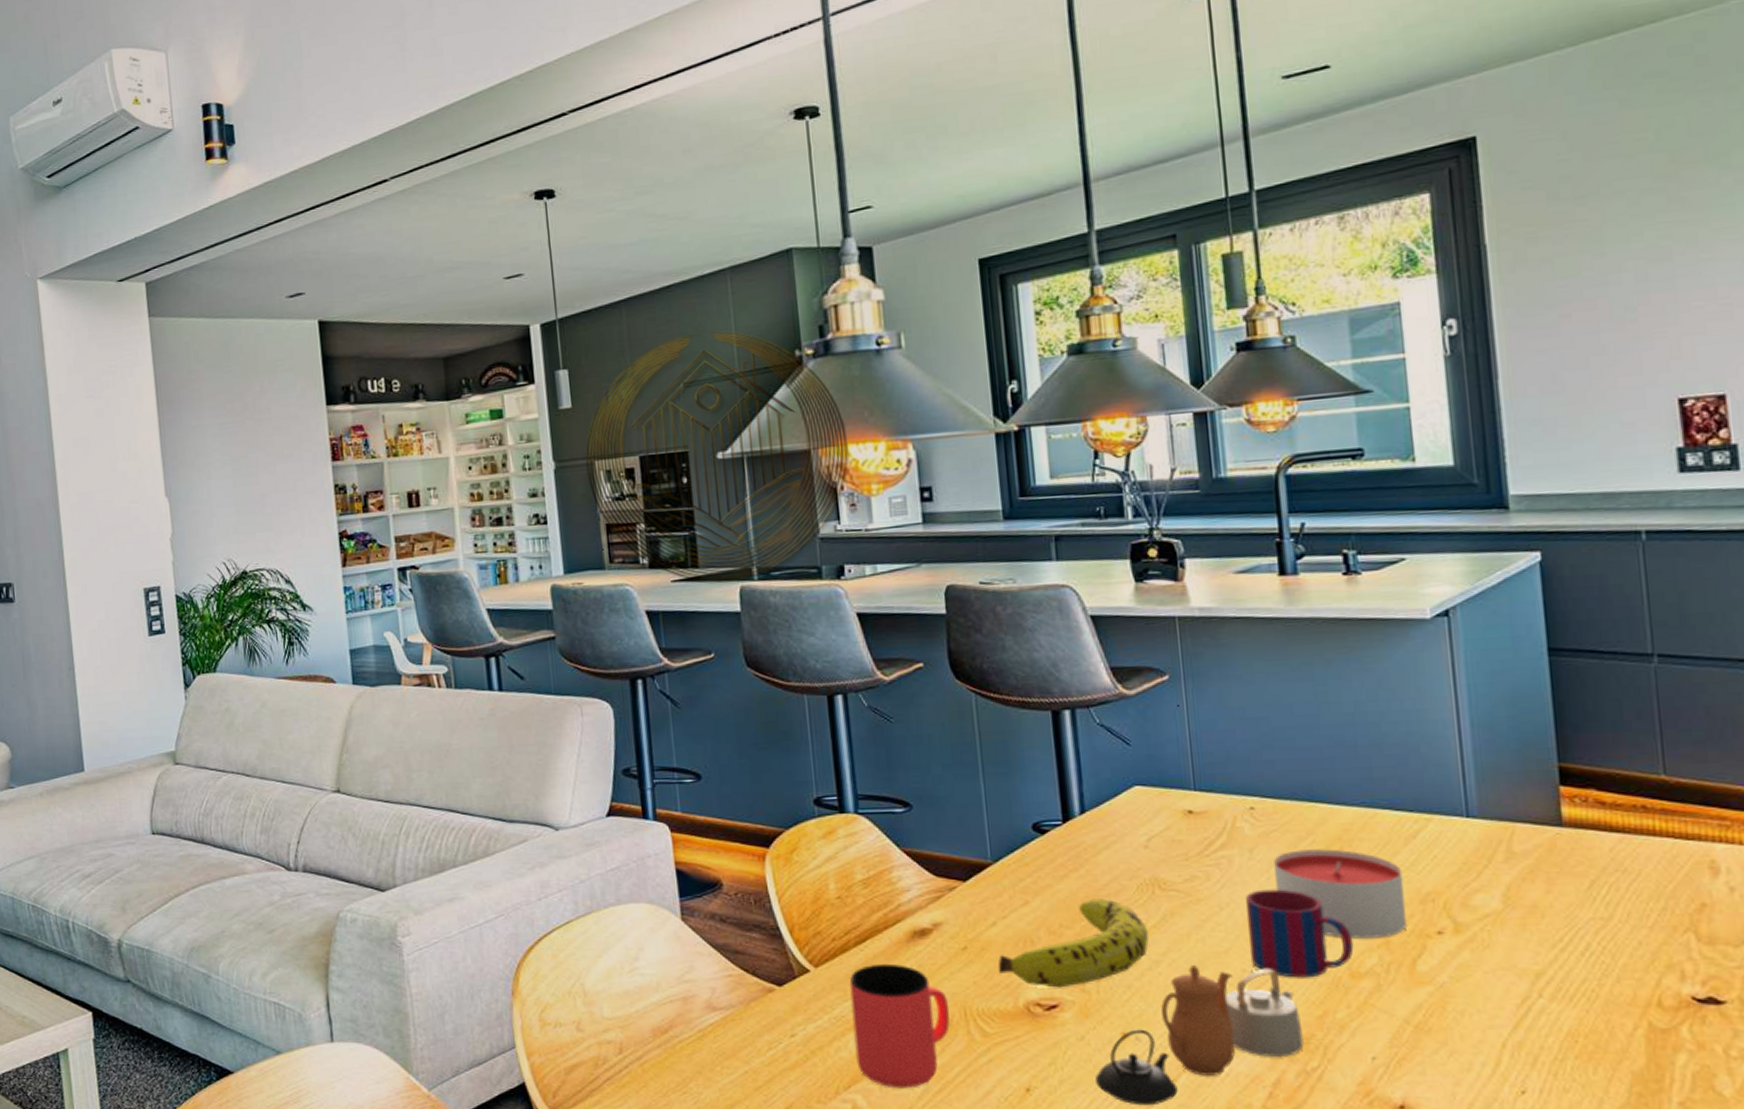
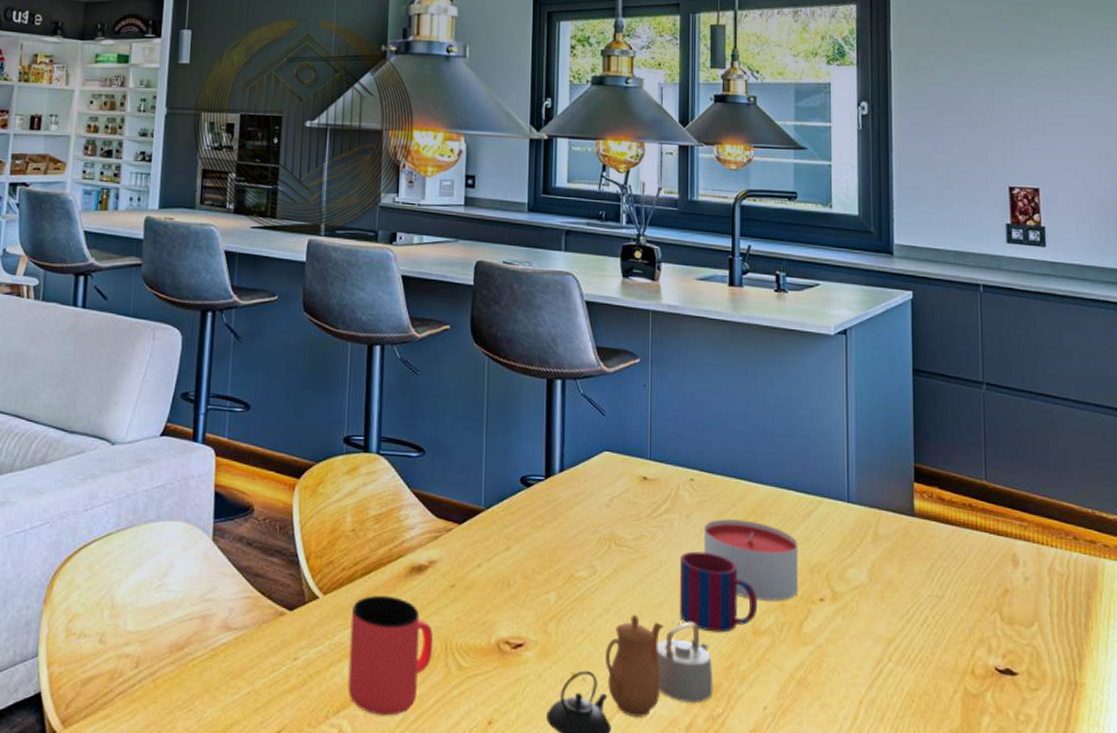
fruit: present [997,898,1150,988] -> none [478,548,603,628]

